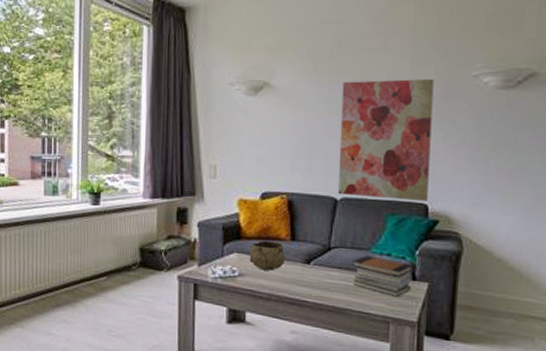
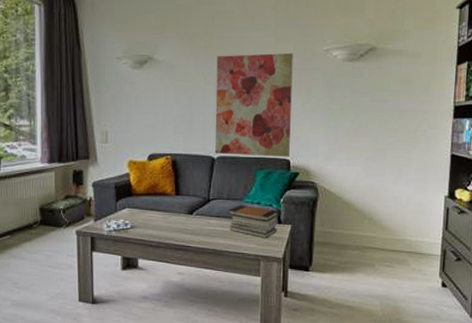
decorative bowl: present [249,240,285,271] -> none [140,196,171,222]

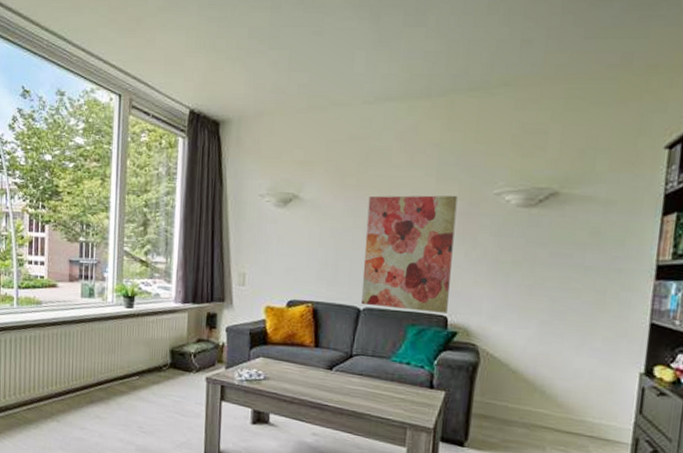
book stack: present [228,205,279,238] -> none [372,363,431,404]

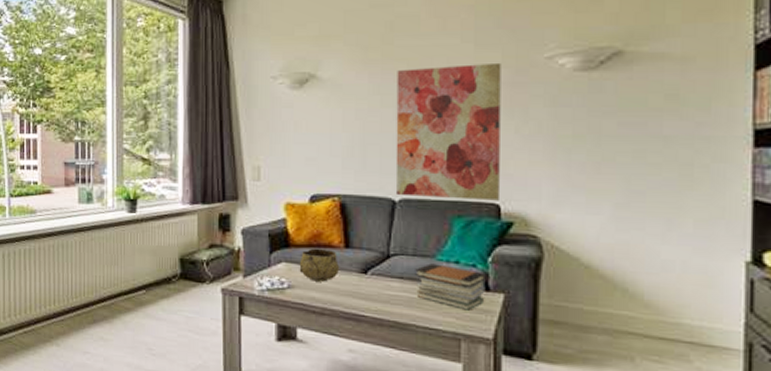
decorative bowl: none [274,346,309,376] -> present [299,248,339,282]
book stack: none [372,363,431,404] -> present [415,263,486,310]

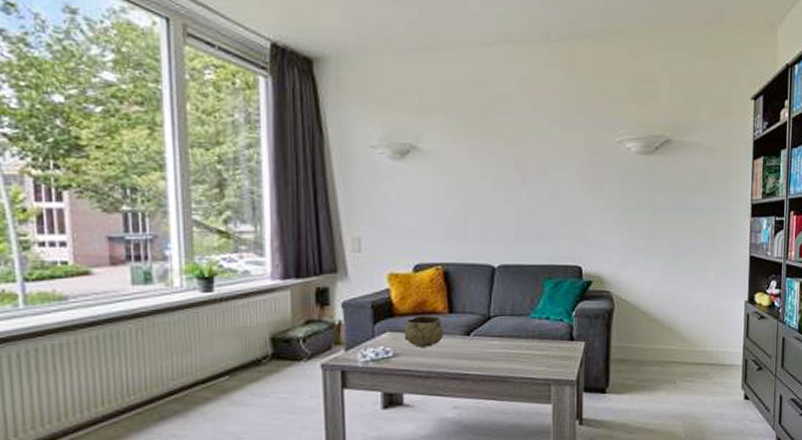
wall art: present [395,62,501,201] -> none [494,143,583,264]
book stack: present [415,263,486,310] -> none [513,321,571,359]

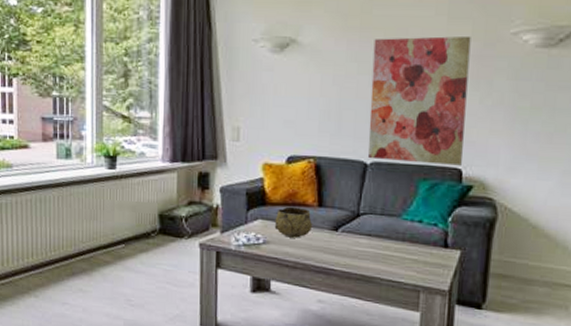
wall art: none [494,143,583,264] -> present [367,35,471,166]

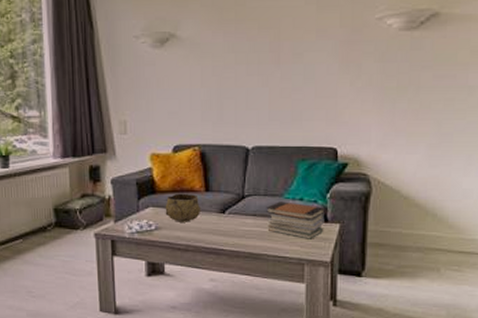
wall art: present [367,35,471,166] -> none [248,22,339,145]
book stack: none [382,222,445,265] -> present [266,201,325,239]

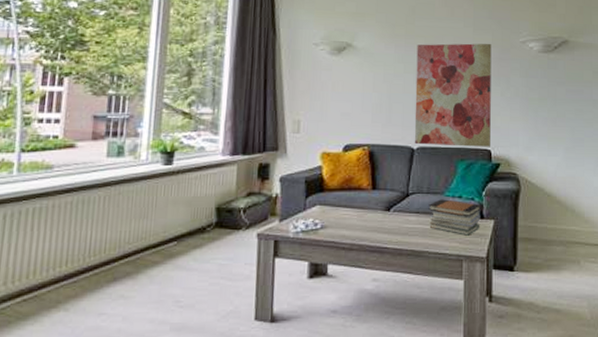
decorative bowl: present [165,193,200,222] -> none [332,191,367,221]
wall art: none [248,22,339,145] -> present [414,43,492,147]

